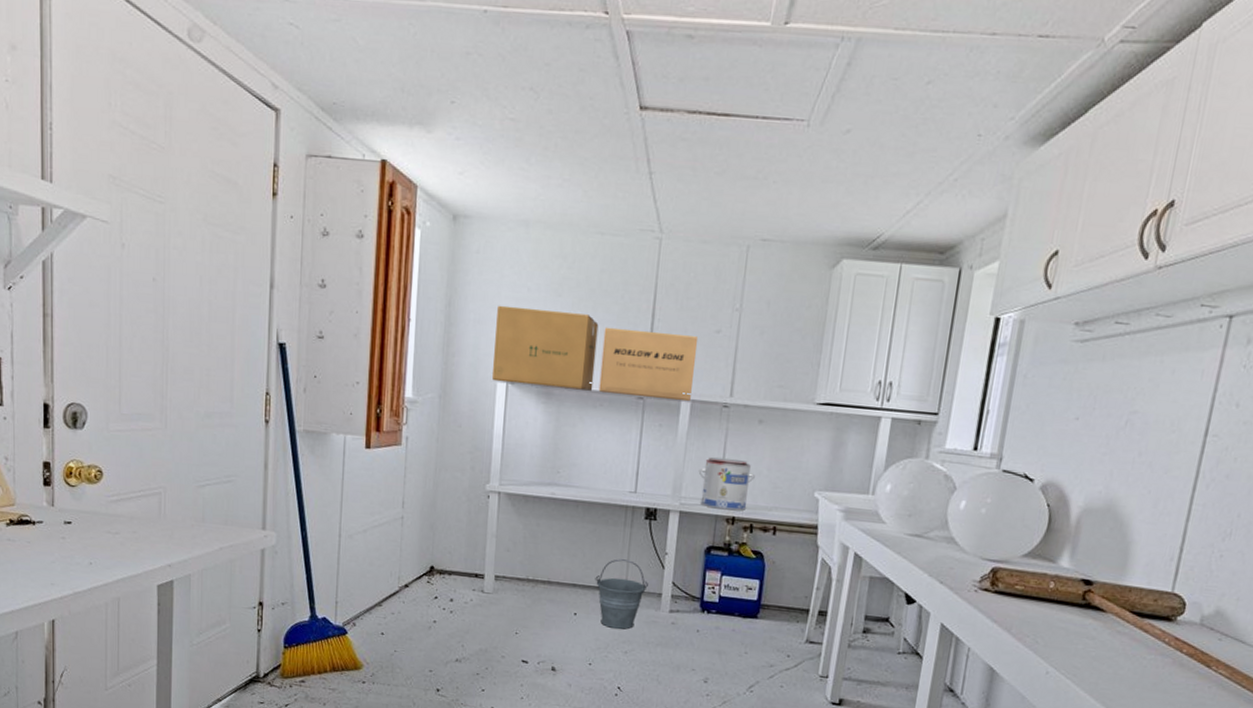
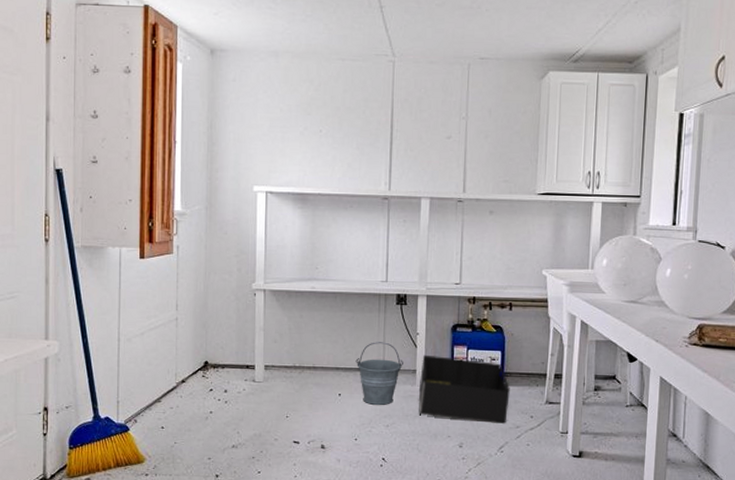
box: present [491,305,599,392] -> none [252,125,345,196]
box: present [598,327,699,402] -> none [348,139,432,199]
storage bin: none [661,577,767,662] -> present [418,354,510,425]
paint can: present [698,456,755,511] -> none [440,245,490,292]

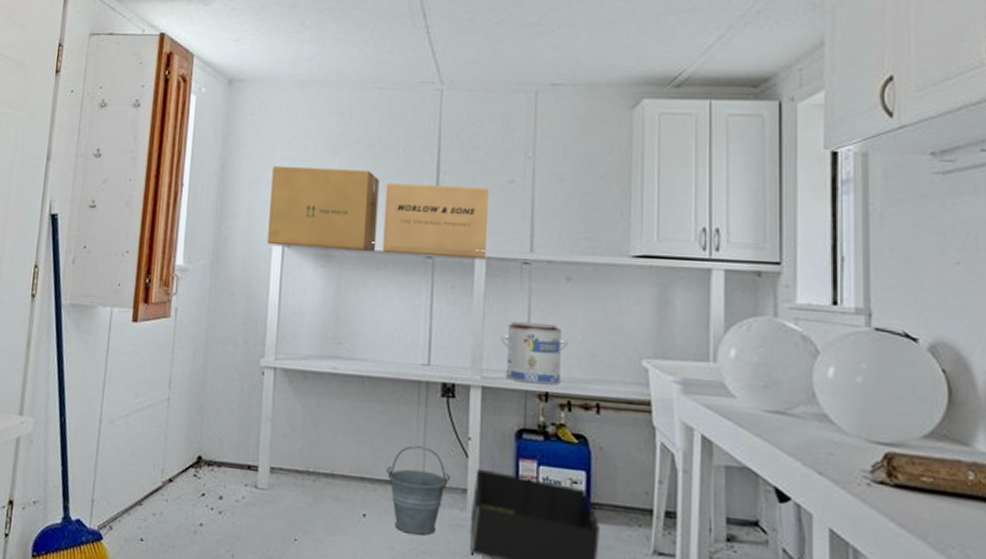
box: none [252,125,345,196] -> present [266,165,380,253]
box: none [348,139,432,199] -> present [382,182,490,260]
paint can: none [440,245,490,292] -> present [500,321,568,385]

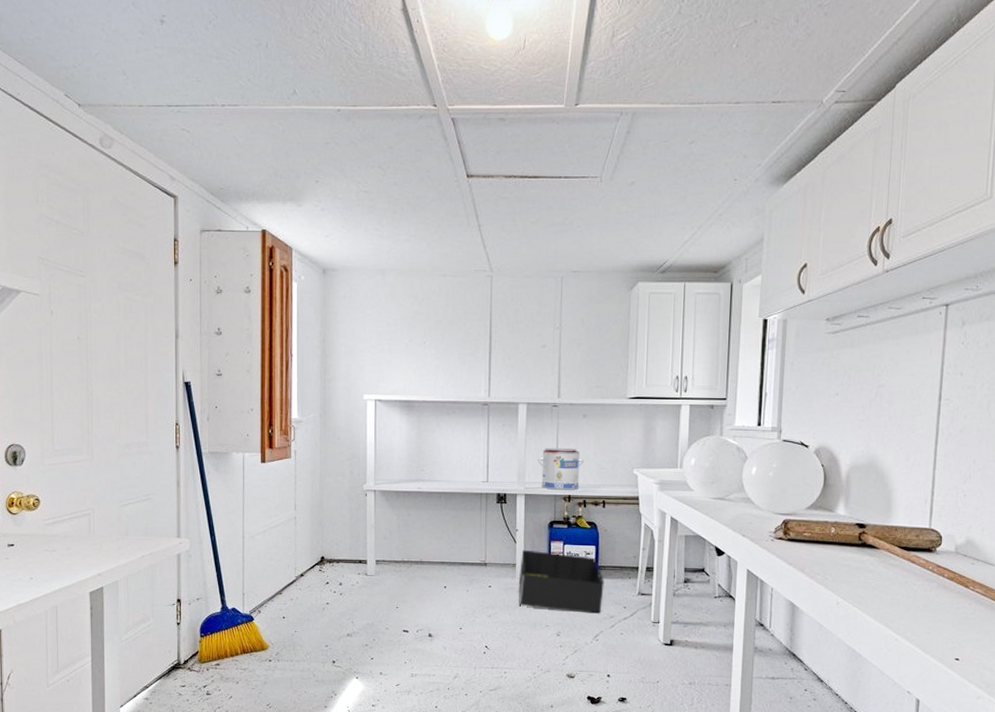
box: present [266,165,380,253] -> none [362,338,447,403]
box: present [382,182,490,260] -> none [451,349,529,405]
bucket: present [386,445,450,536] -> none [459,538,504,597]

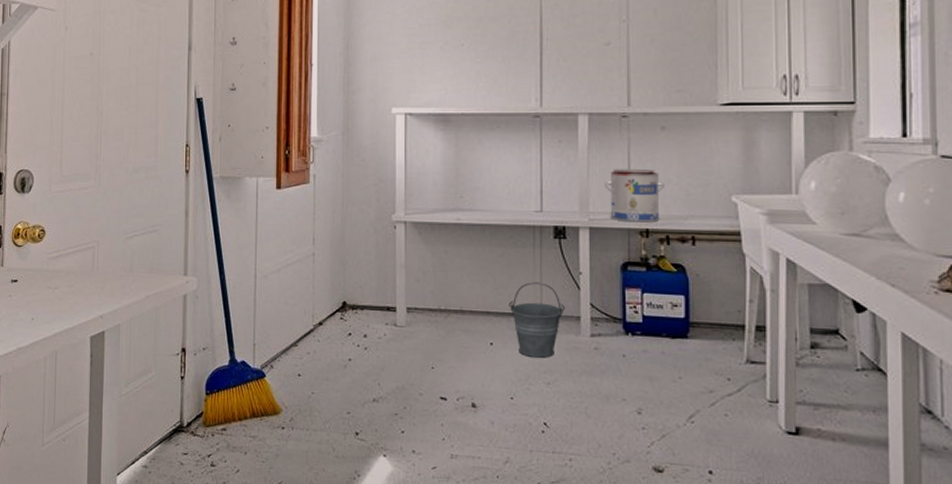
bucket: none [459,538,504,597] -> present [508,282,565,358]
storage bin: present [518,549,604,615] -> none [584,298,699,388]

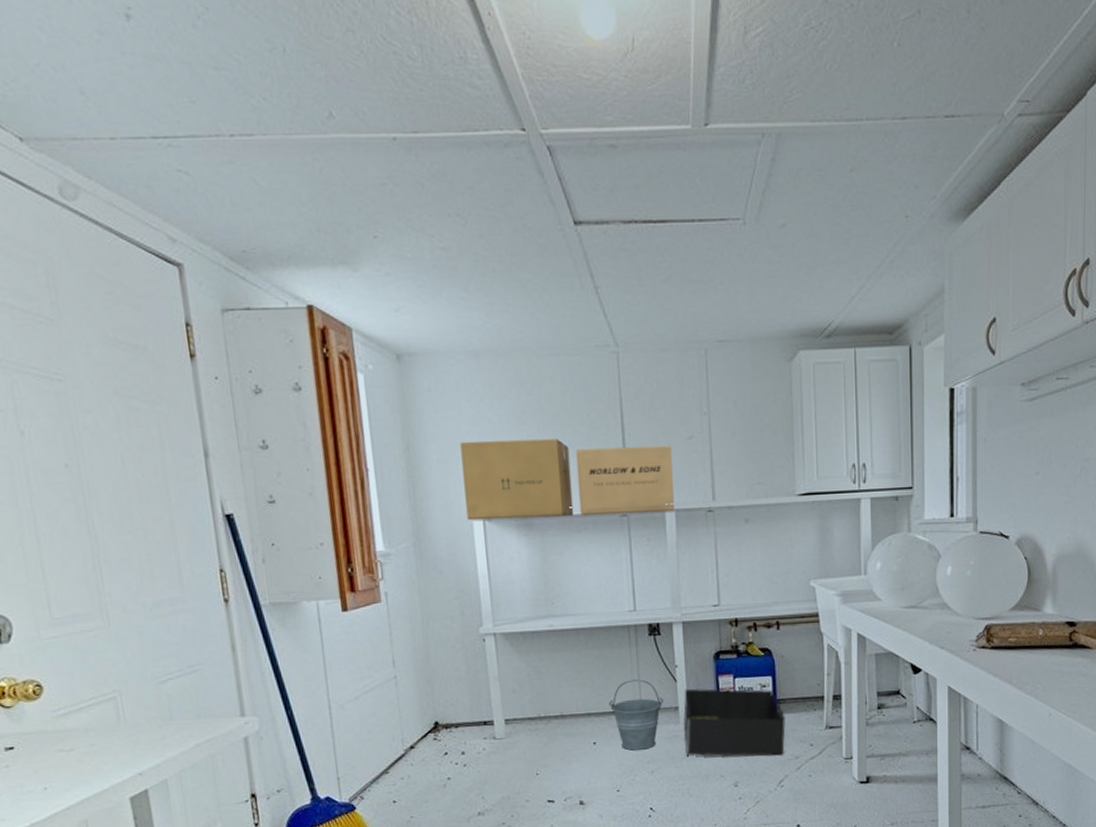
box: none [390,42,489,115] -> present [460,439,574,521]
box: none [494,50,589,115] -> present [575,446,674,516]
storage bin: none [584,298,699,388] -> present [683,688,786,757]
paint can: present [604,168,664,223] -> none [694,561,750,614]

